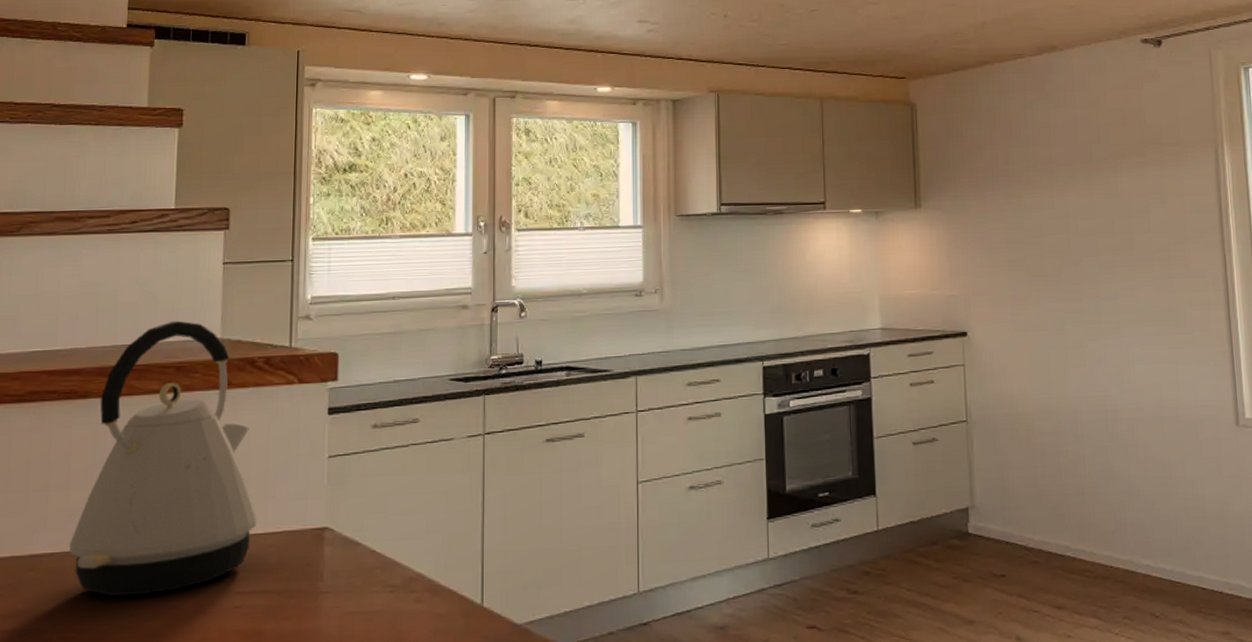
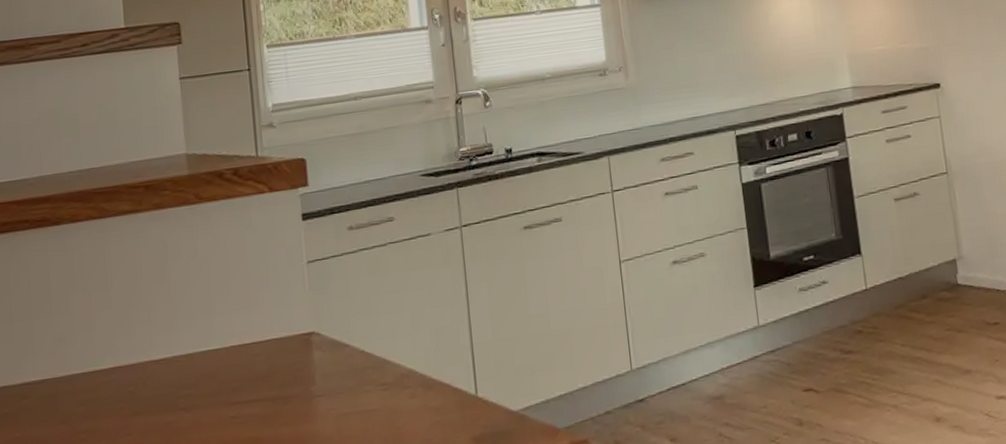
kettle: present [70,320,258,596] -> none [60,139,244,417]

